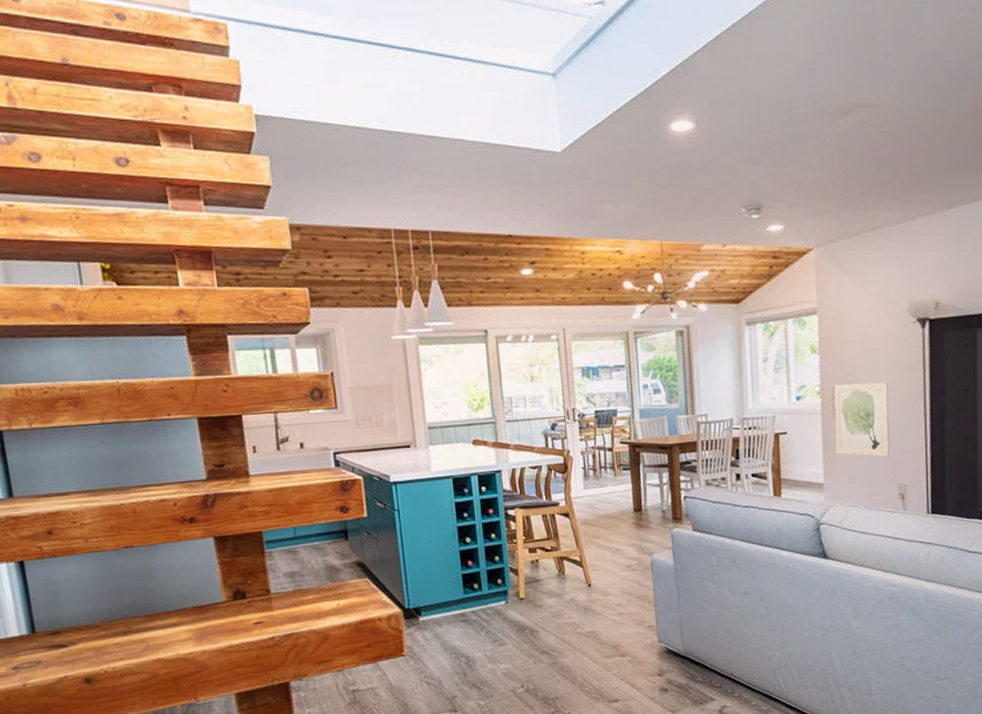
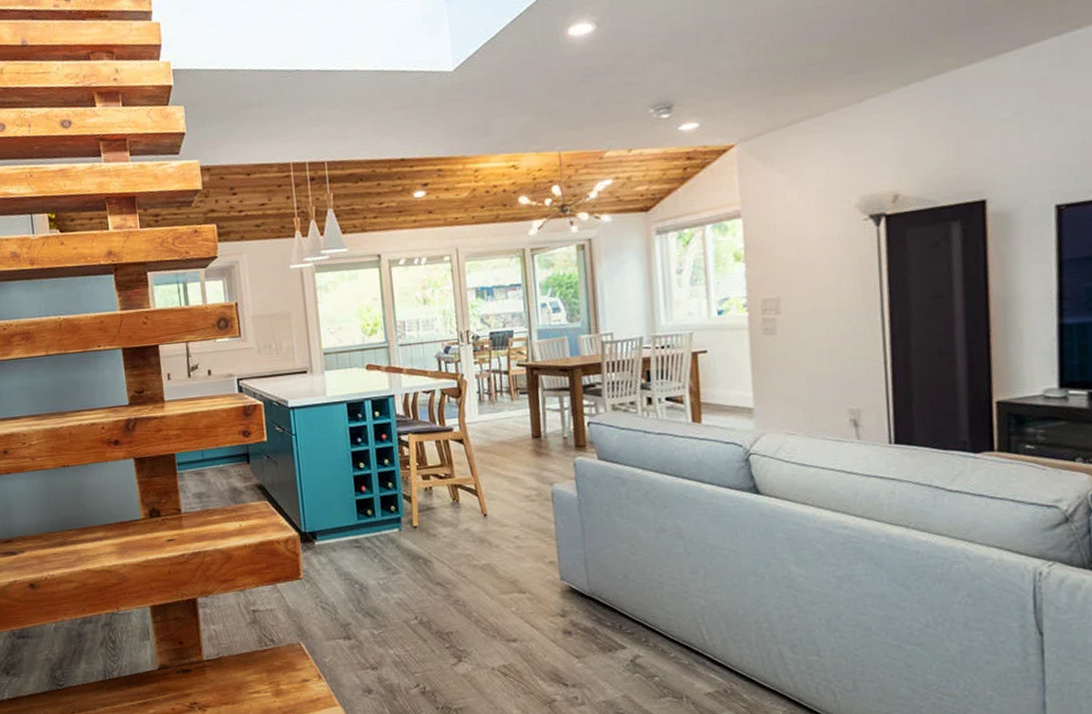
wall art: present [834,382,890,458] -> none [764,291,838,378]

